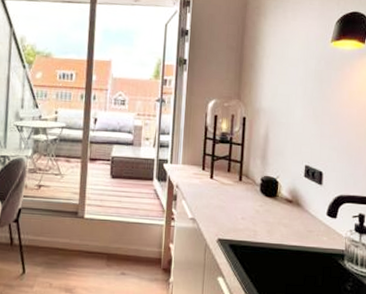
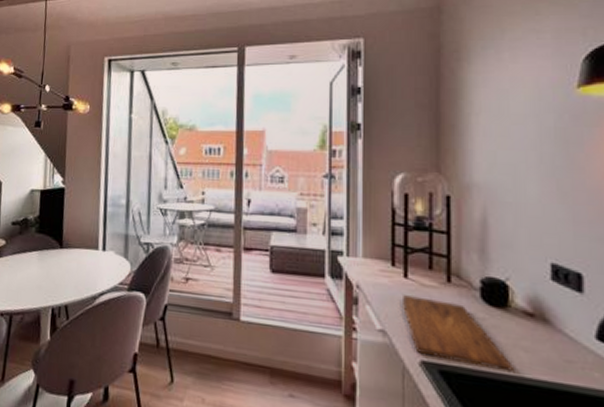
cutting board: none [208,191,278,241] -> present [403,295,515,372]

